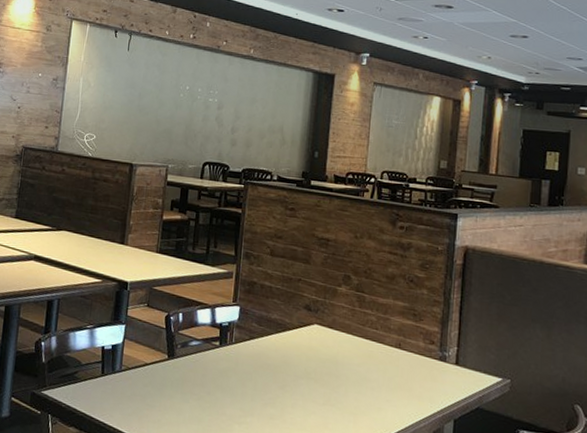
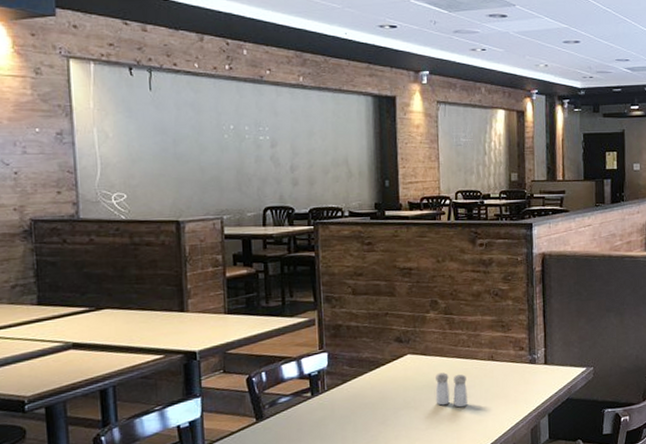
salt and pepper shaker: none [336,349,371,391] -> present [435,372,468,408]

